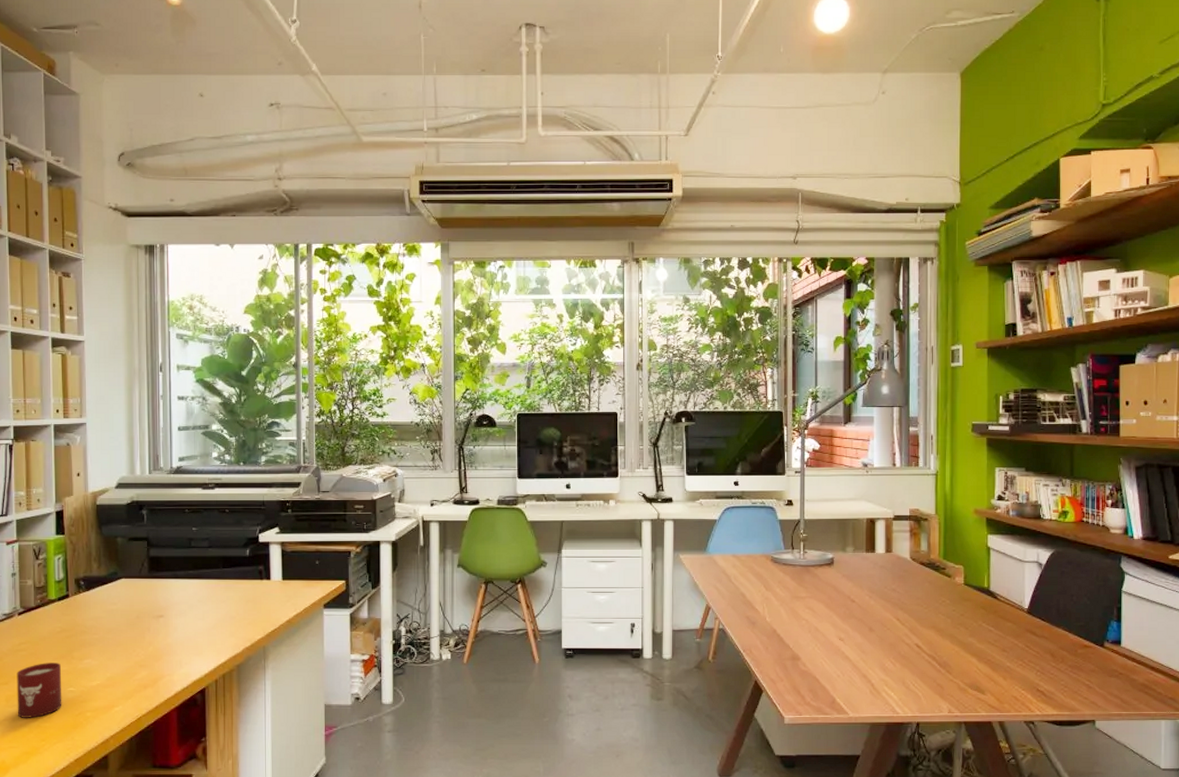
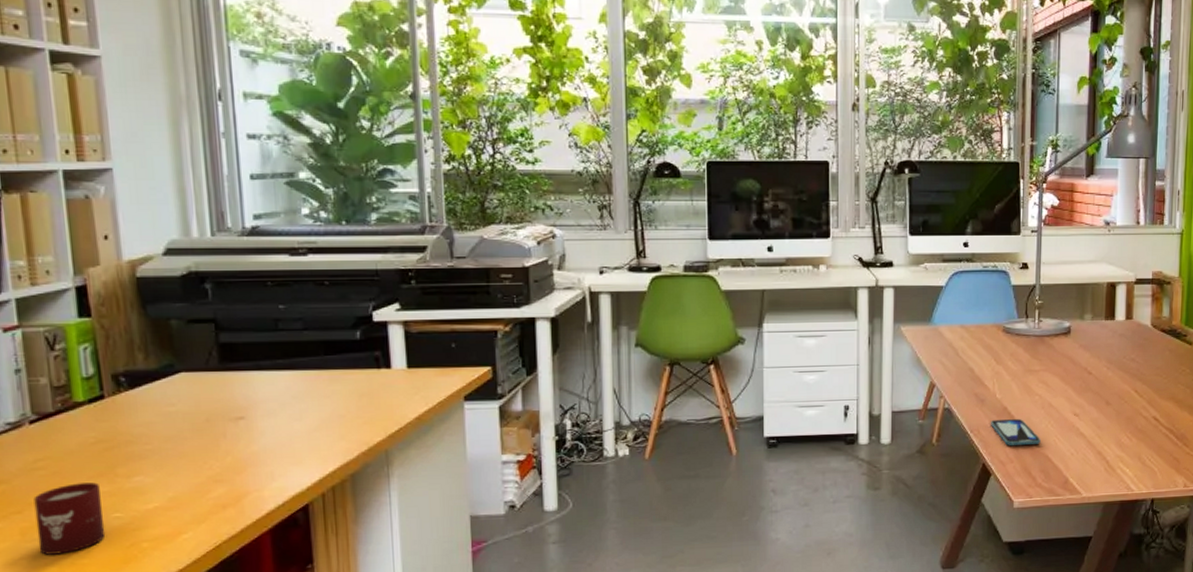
smartphone: none [761,640,808,666] -> present [990,418,1041,446]

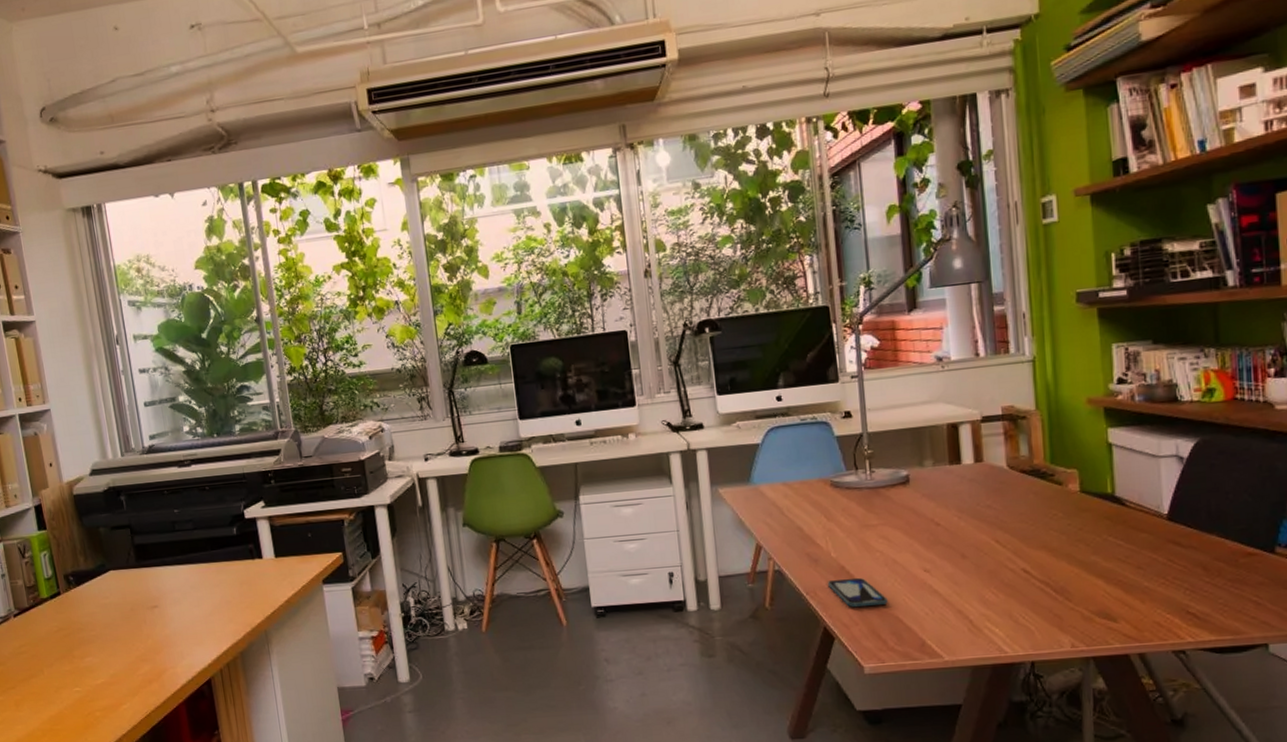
cup: present [33,482,106,555] -> none [21,663,71,722]

